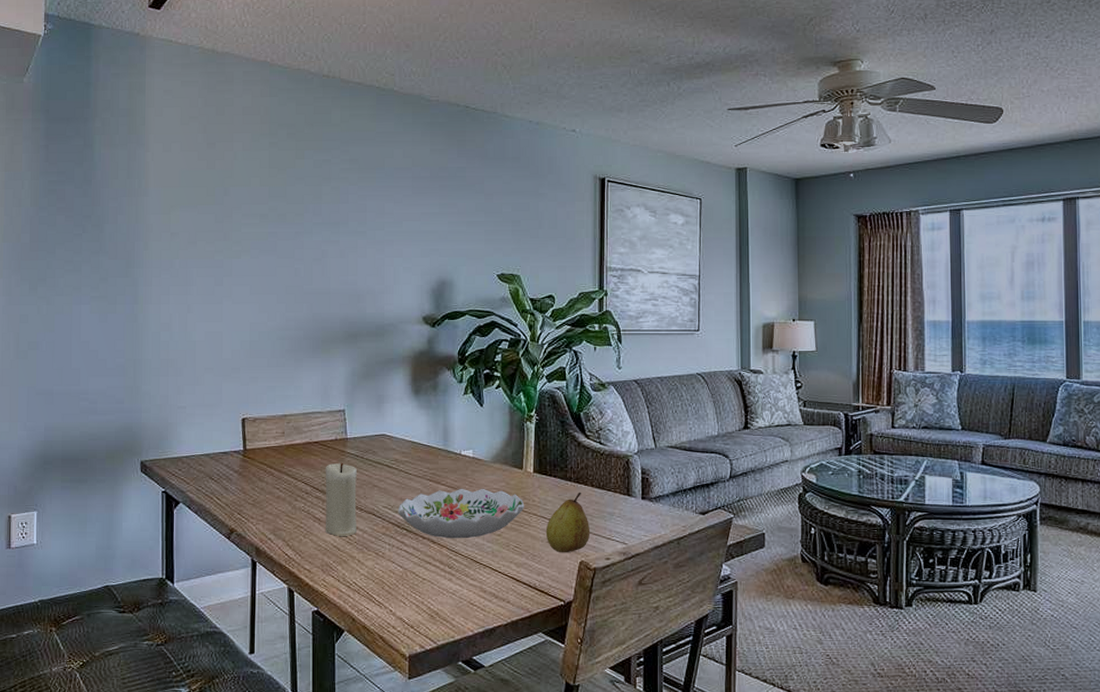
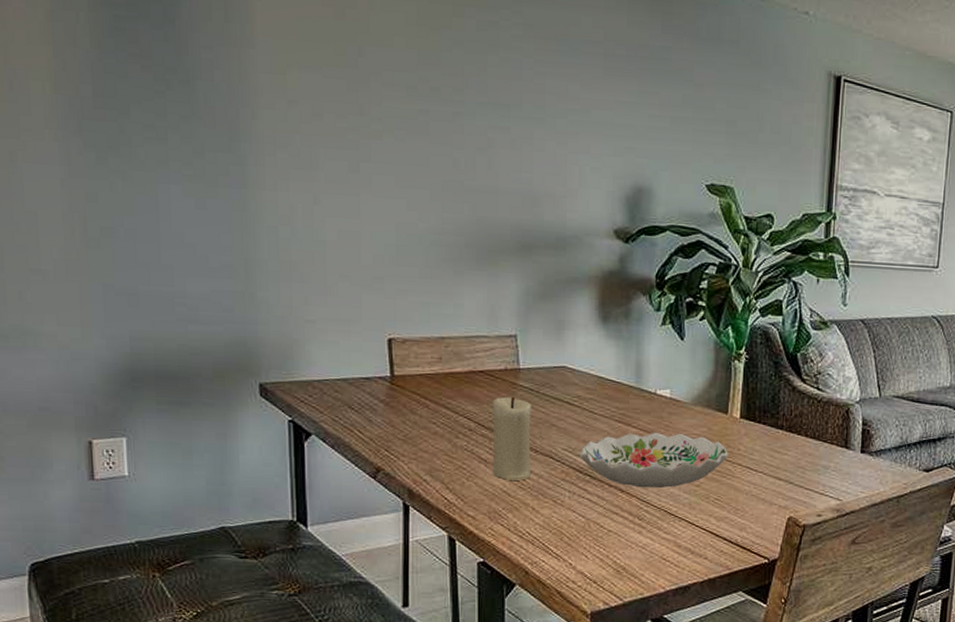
fruit: present [545,492,591,552] -> none [751,441,802,507]

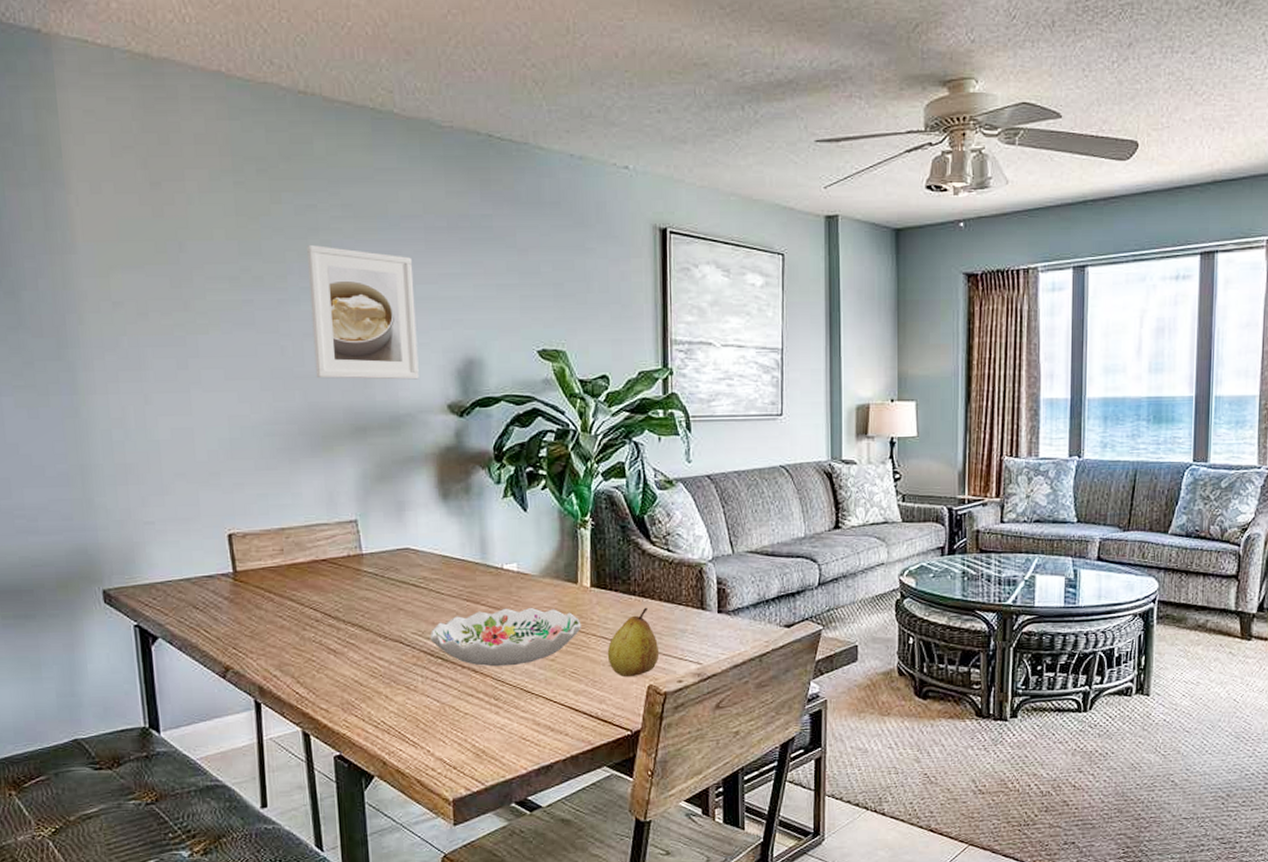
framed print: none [486,60,590,203] -> present [307,244,419,380]
candle: present [492,396,531,481] -> none [337,583,381,669]
fruit: none [751,441,802,507] -> present [607,607,660,676]

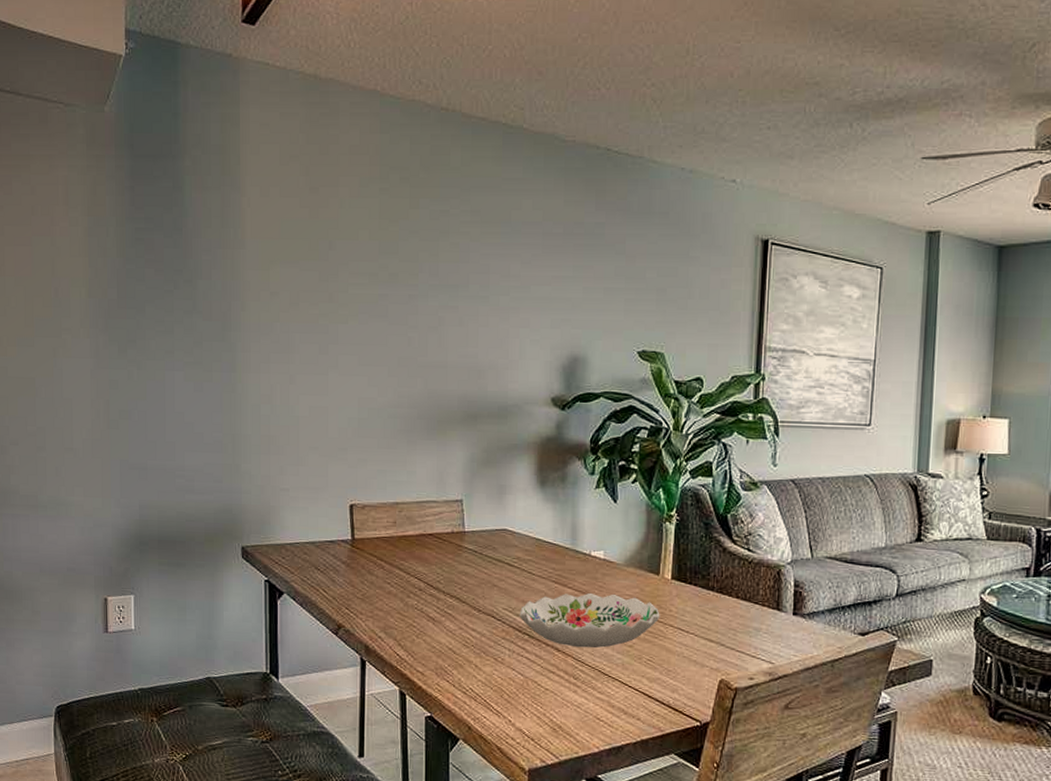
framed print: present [307,244,419,380] -> none [436,246,530,373]
fruit: present [607,607,660,676] -> none [682,603,733,669]

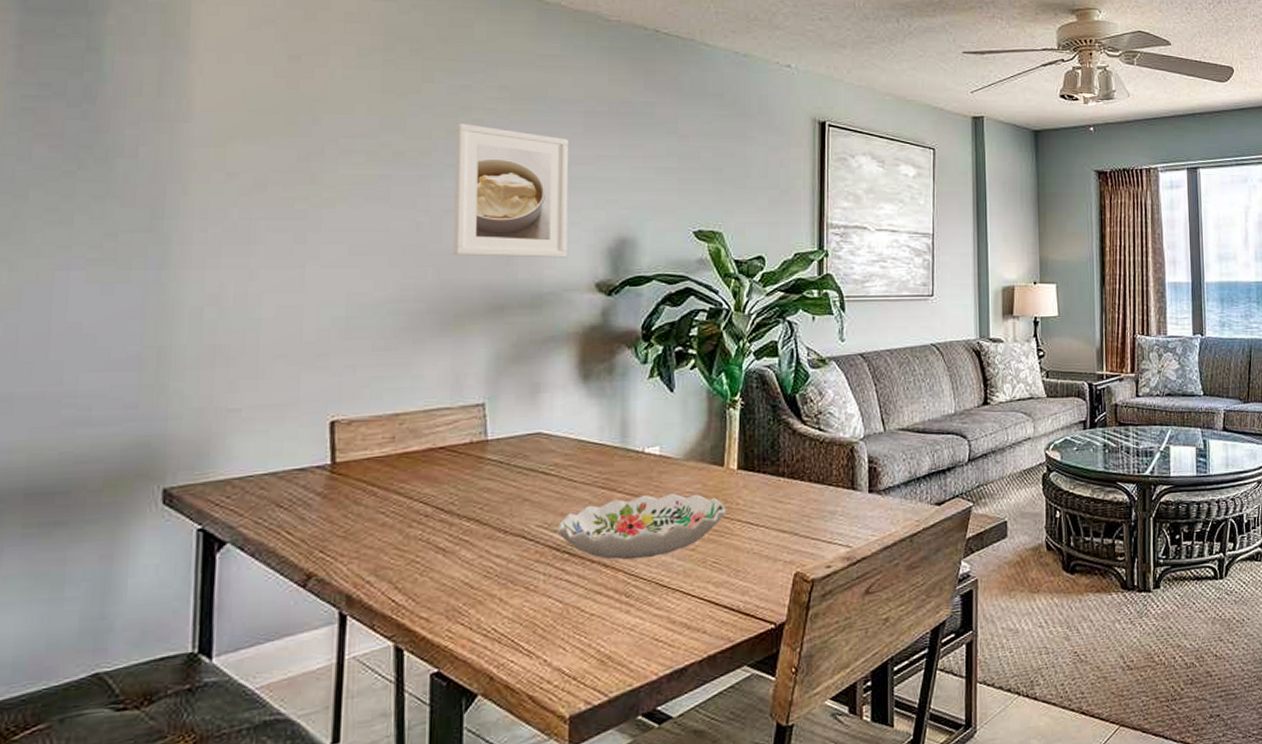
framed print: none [436,246,530,373] -> present [453,122,569,258]

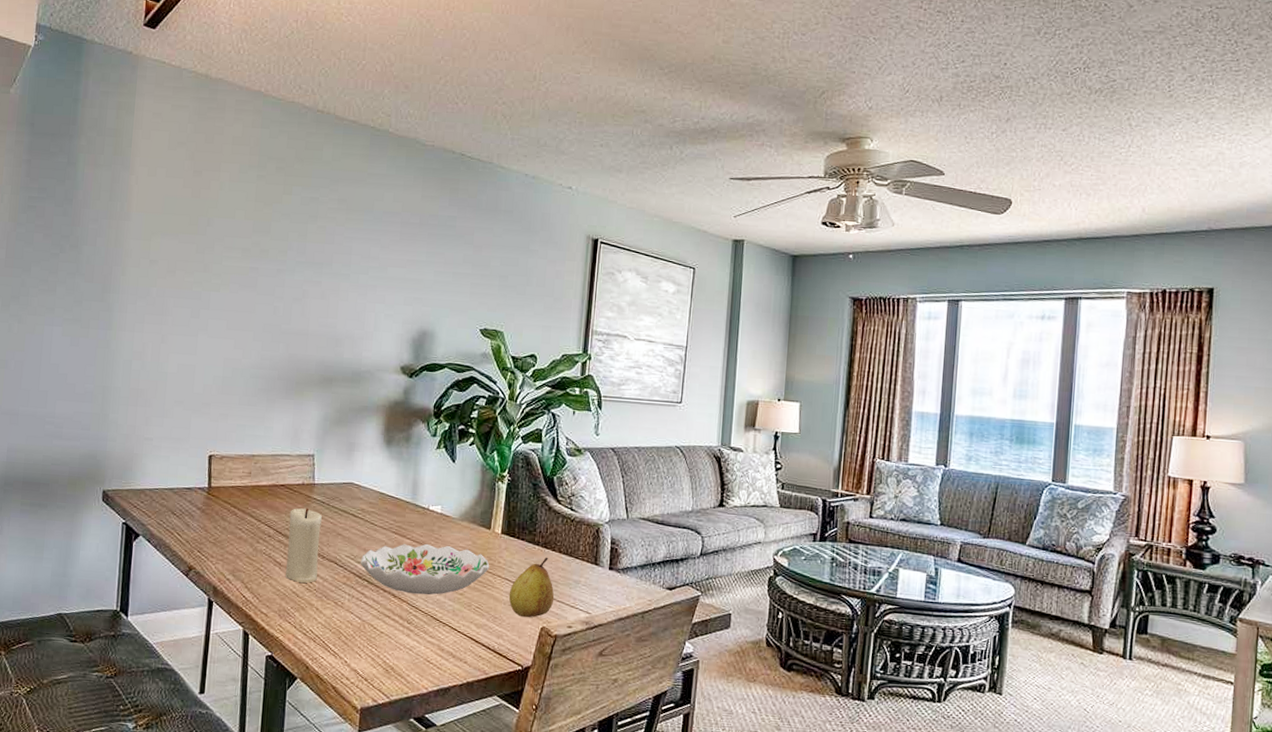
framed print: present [453,122,569,258] -> none [298,228,388,344]
candle: none [453,472,500,570] -> present [286,508,322,583]
fruit: none [752,489,808,564] -> present [508,557,555,617]

